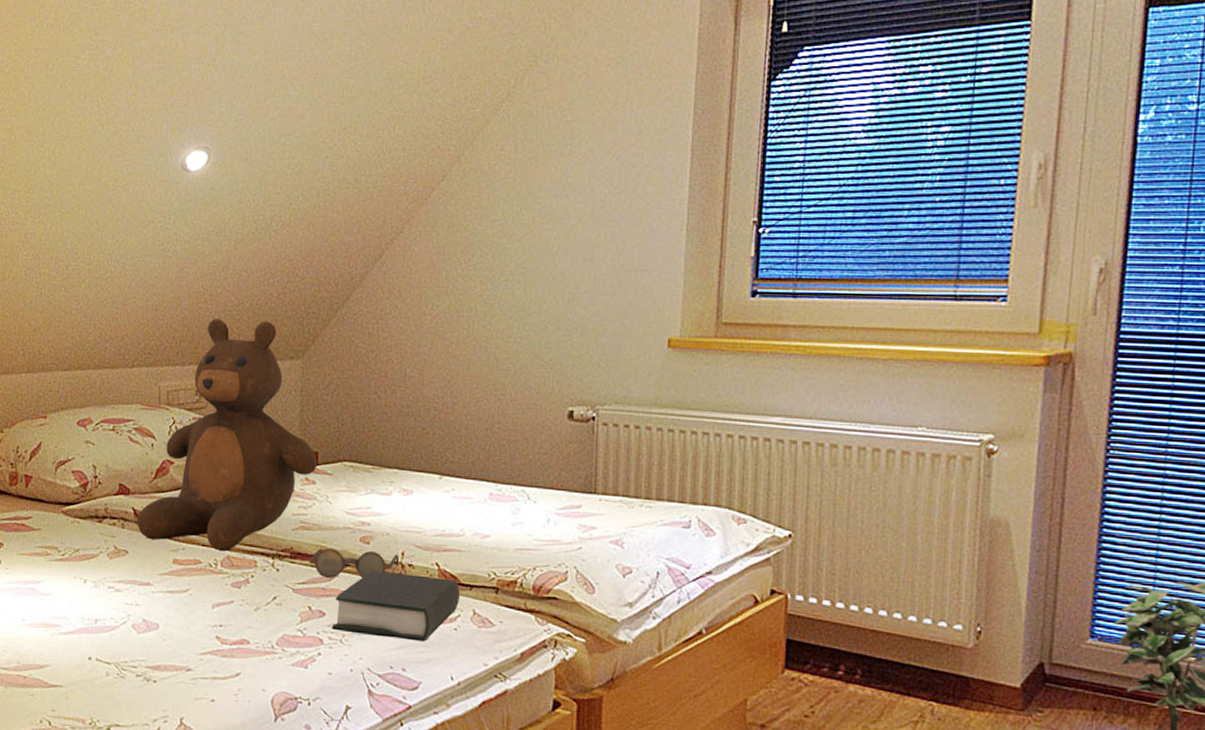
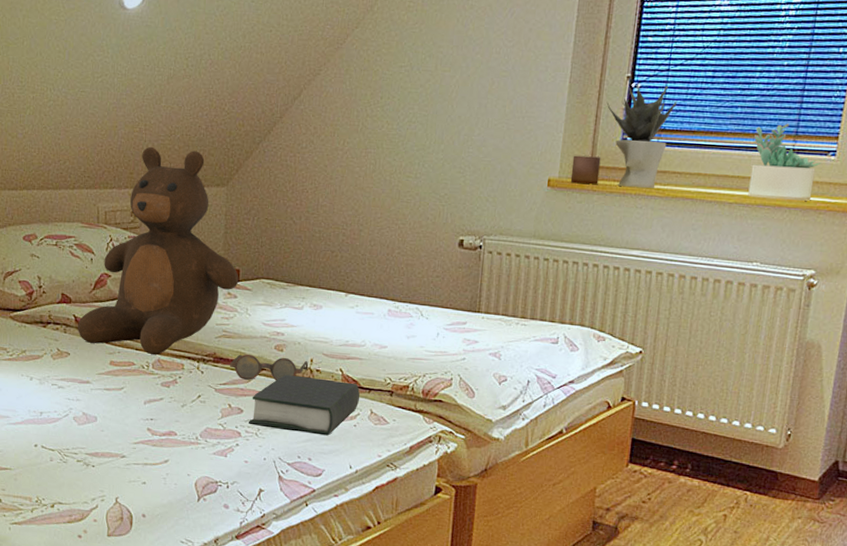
candle: none [694,303,729,344] -> present [570,148,601,185]
potted plant: none [731,229,813,347] -> present [606,84,677,189]
succulent plant: none [905,266,991,355] -> present [748,123,822,201]

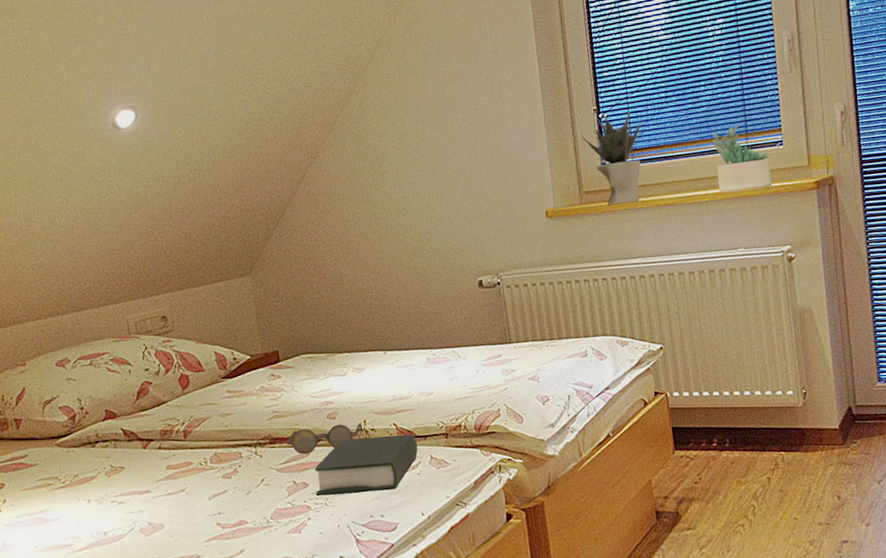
teddy bear: present [78,146,239,355] -> none [127,247,280,453]
candle: present [570,148,601,185] -> none [562,178,590,211]

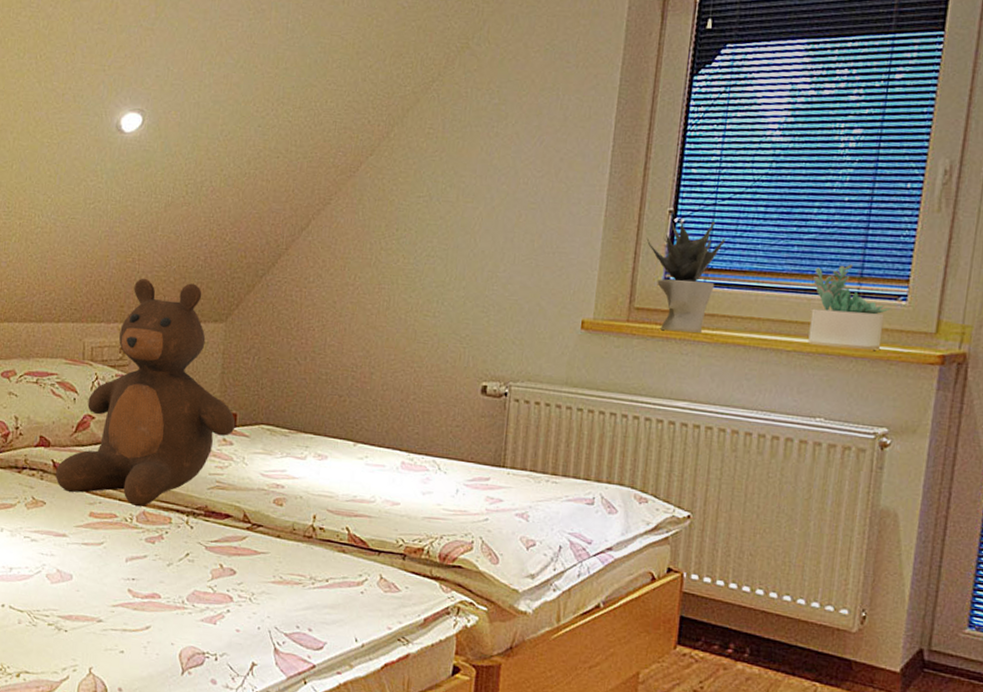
teddy bear: none [127,247,280,453] -> present [55,278,236,506]
eyeglasses: present [286,423,363,454] -> none [223,508,311,539]
book: present [314,434,418,496] -> none [242,532,369,604]

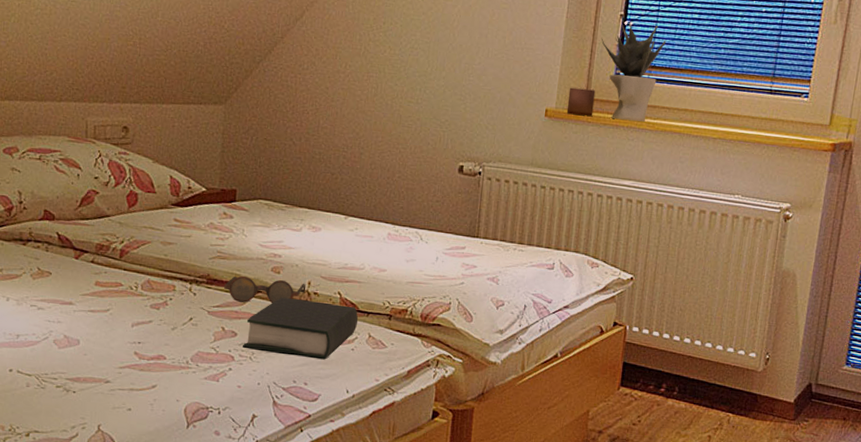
teddy bear: present [55,278,236,506] -> none [61,60,236,275]
eyeglasses: none [223,508,311,539] -> present [224,275,306,303]
book: none [242,532,369,604] -> present [243,297,359,360]
candle: none [606,288,641,328] -> present [566,81,596,117]
succulent plant: present [808,264,891,350] -> none [730,65,796,139]

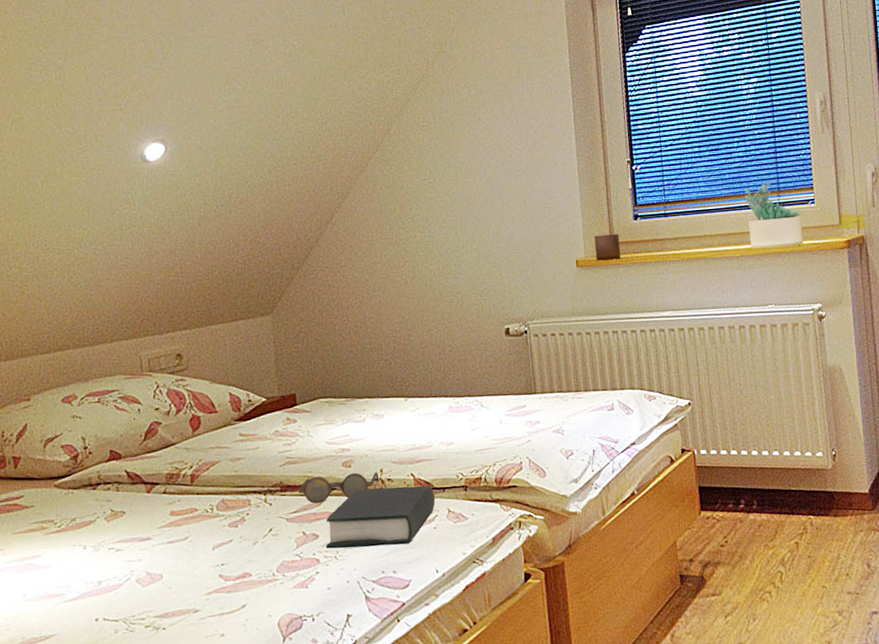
potted plant: present [601,22,666,123] -> none [614,164,674,258]
succulent plant: none [730,65,796,139] -> present [744,182,805,249]

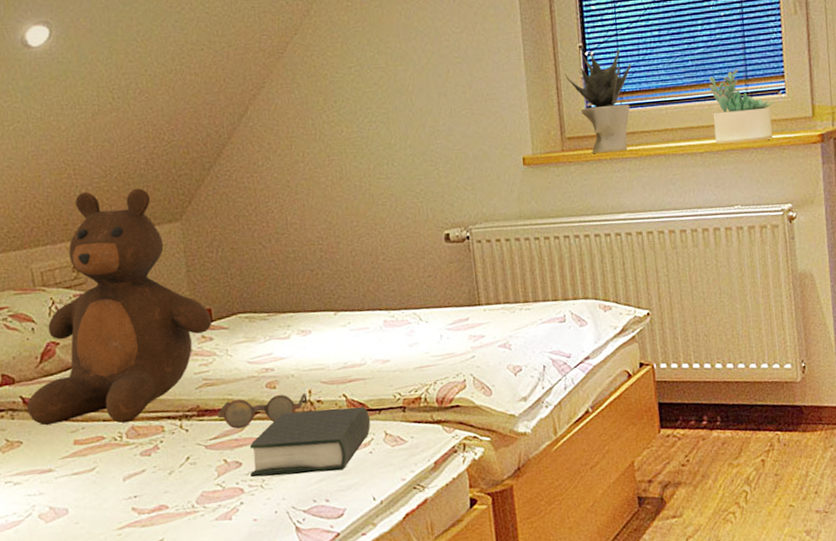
teddy bear: none [131,285,296,497] -> present [27,188,212,425]
candle: present [594,228,621,261] -> none [542,122,573,158]
potted plant: none [614,164,674,258] -> present [564,50,631,154]

